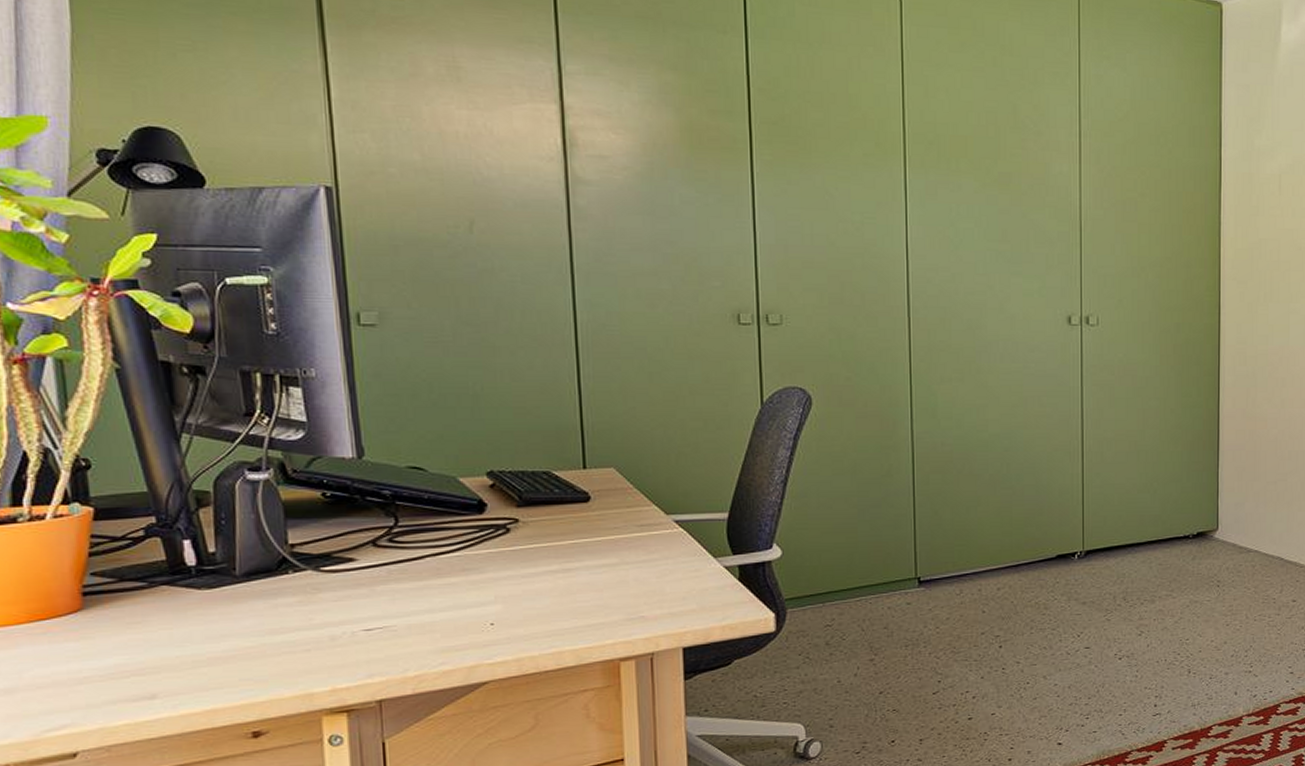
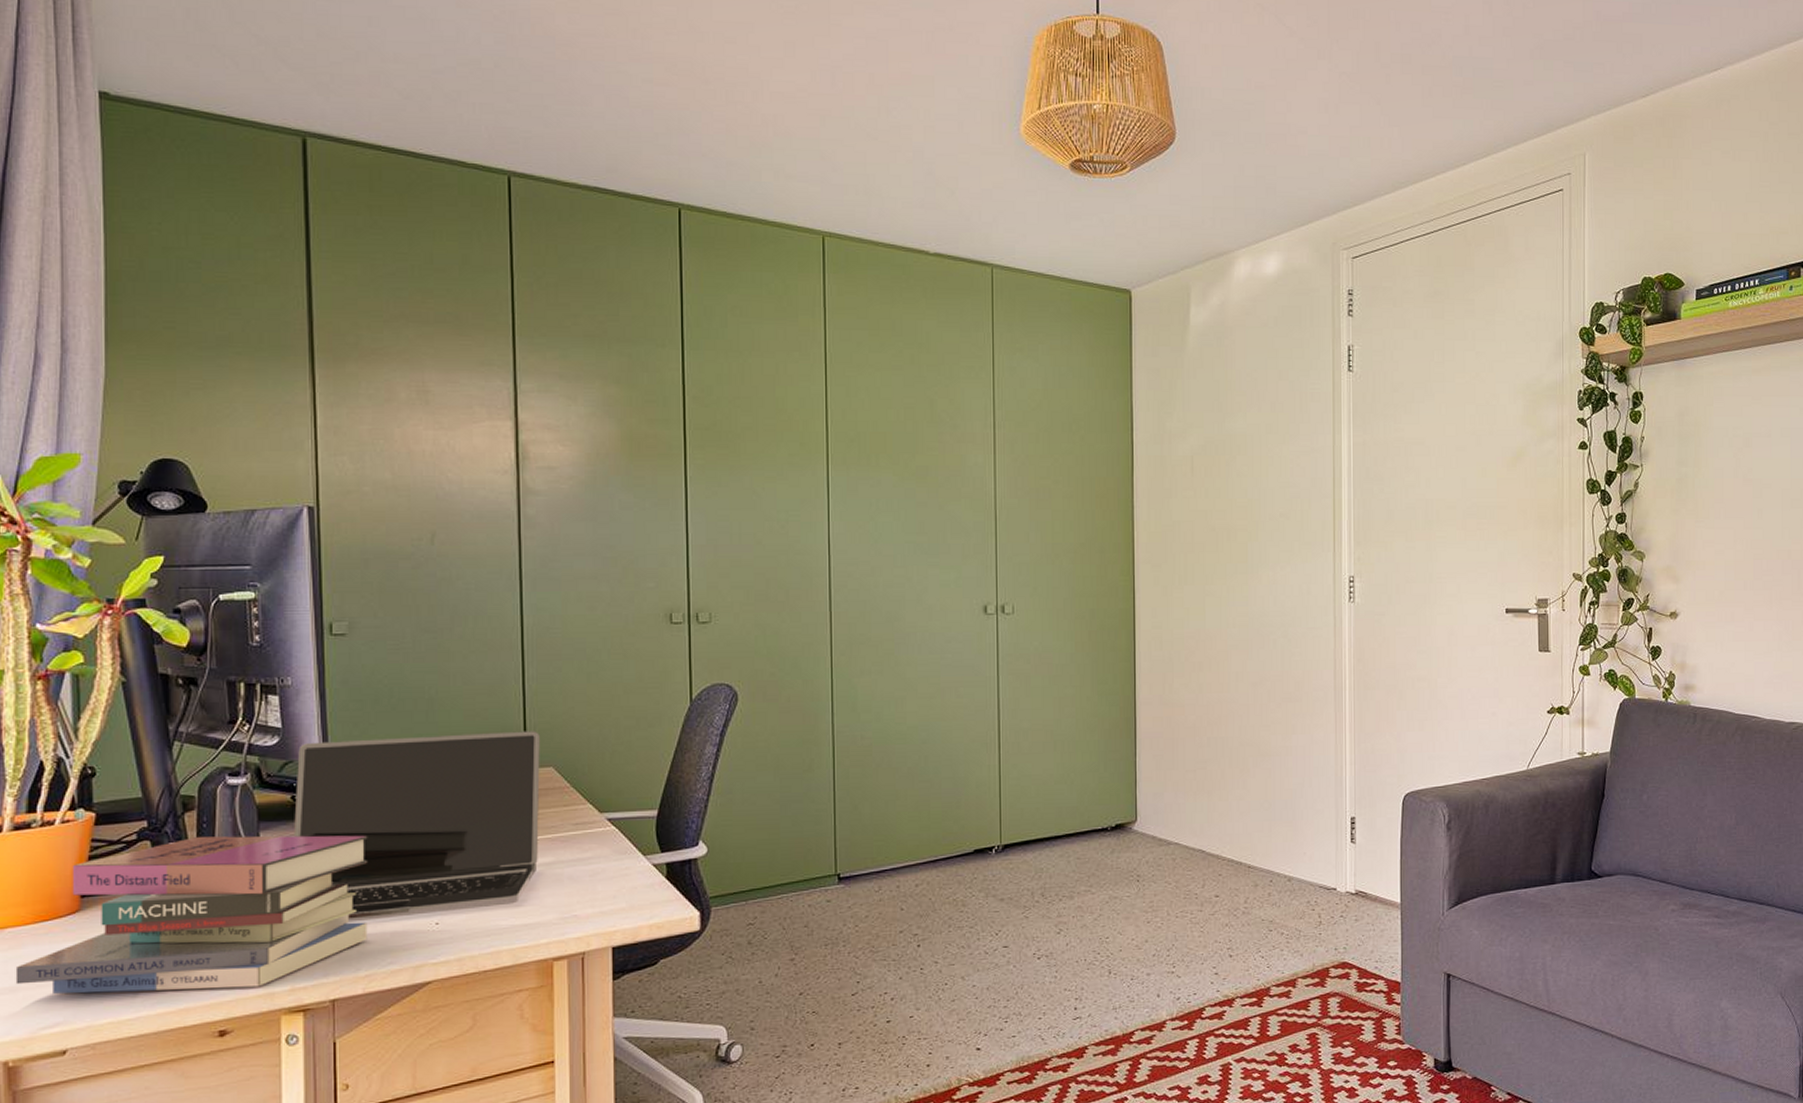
books: none [10,533,416,696] -> present [15,835,368,994]
laptop: none [326,430,601,623] -> present [294,731,540,922]

